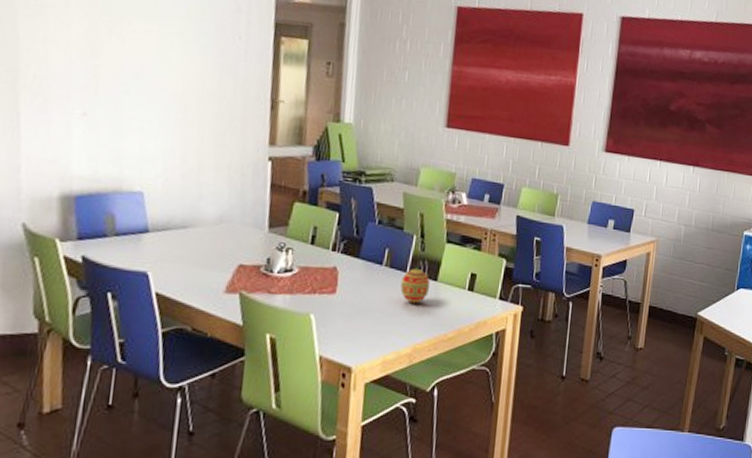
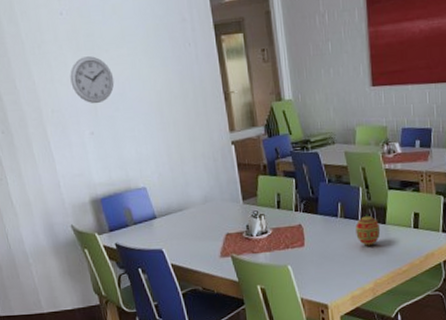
wall clock: none [70,21,132,81] -> present [70,56,114,104]

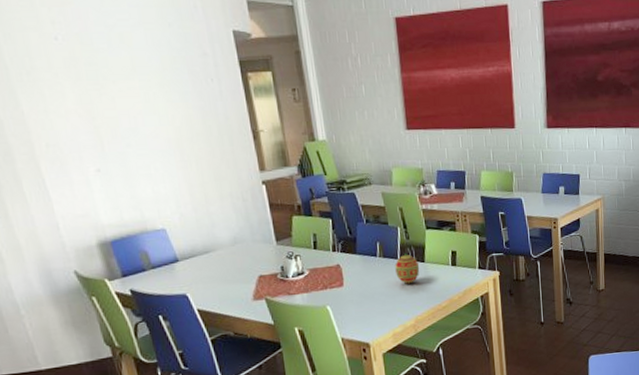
wall clock: present [70,56,114,104] -> none [68,87,124,139]

